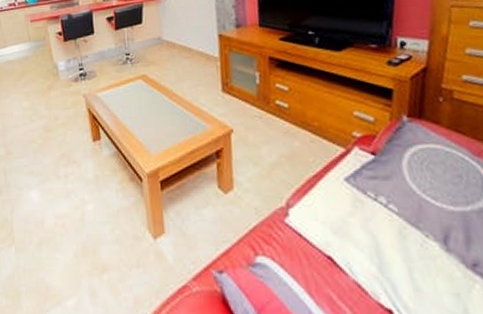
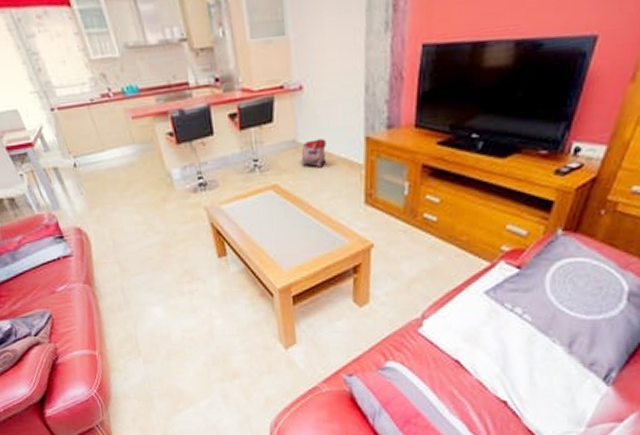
bag: none [165,36,187,60] -> present [301,139,327,168]

